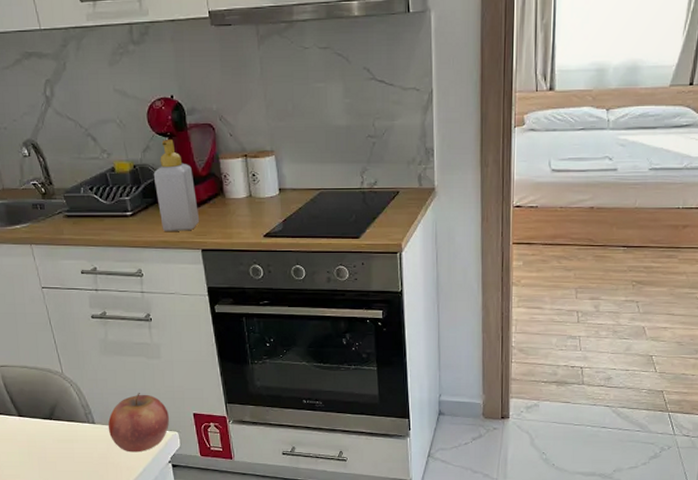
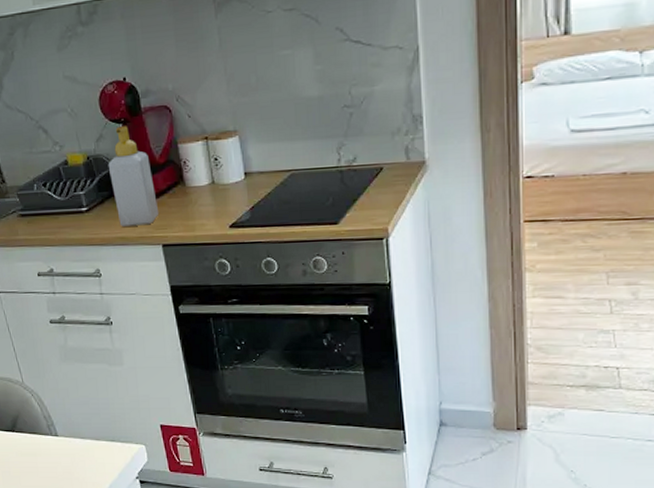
apple: present [108,393,170,453] -> none [71,403,136,467]

